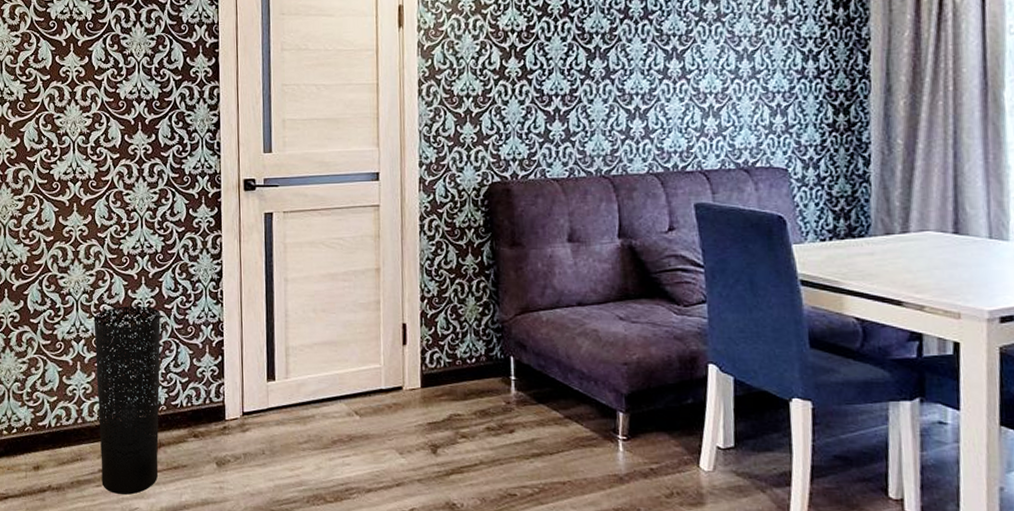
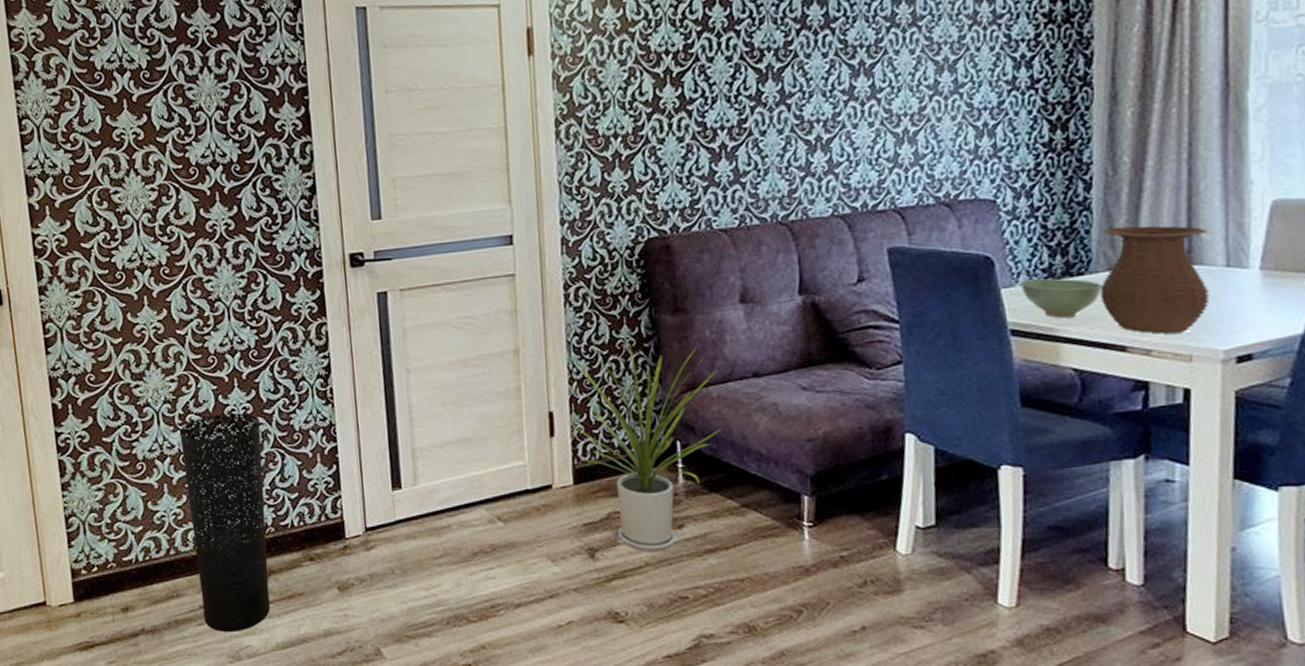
house plant: none [418,268,549,452] -> present [566,342,722,552]
bowl: none [809,238,882,273] -> present [1021,278,1104,318]
vase: none [878,199,976,292] -> present [1100,225,1210,334]

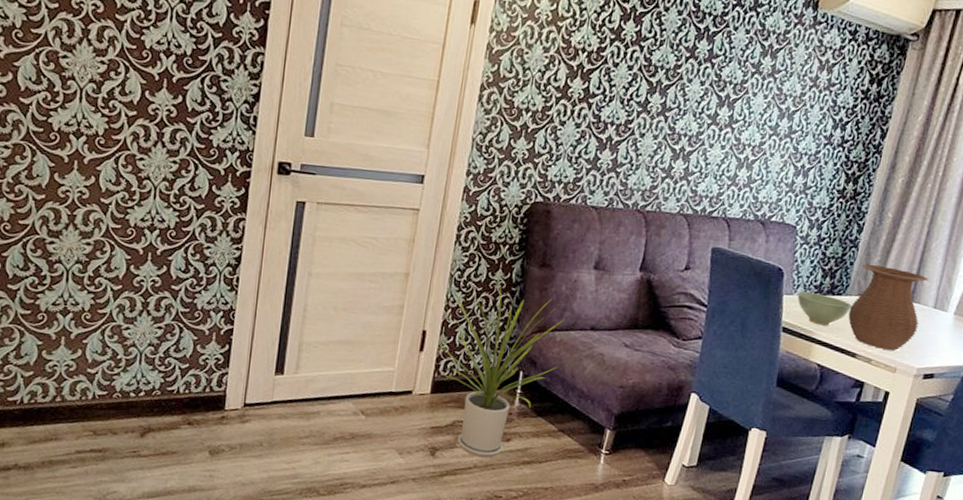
umbrella stand: present [179,413,270,632] -> none [78,282,165,478]

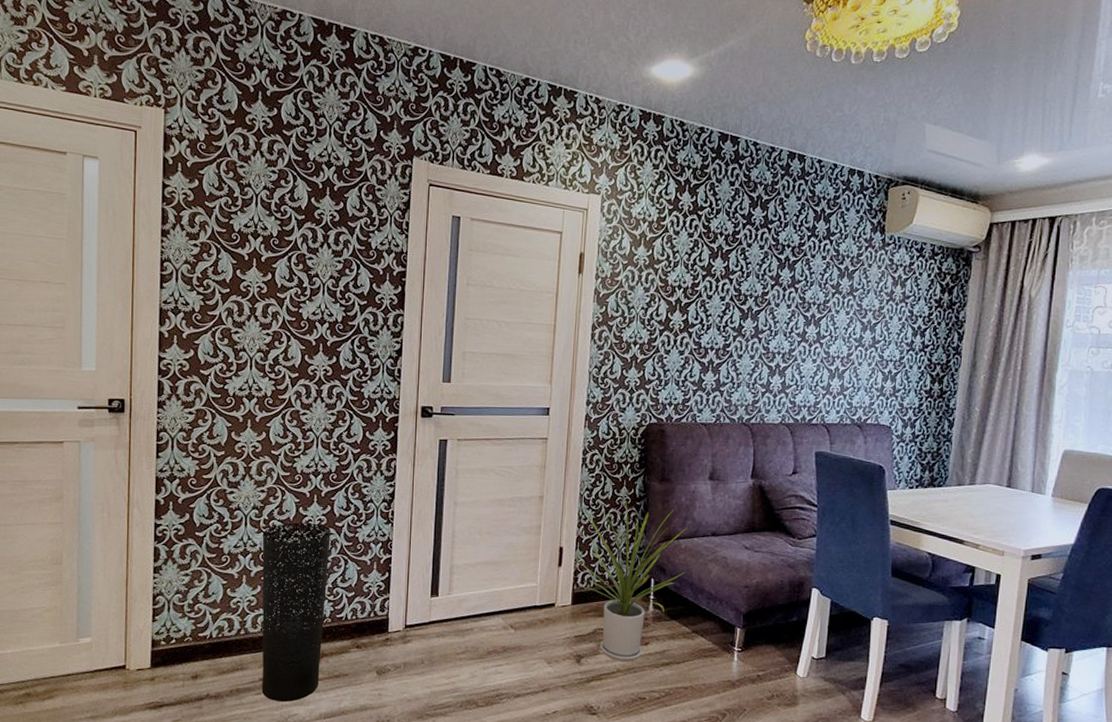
umbrella stand: none [78,282,165,478] -> present [262,522,331,702]
bowl: present [797,291,853,326] -> none [901,486,954,516]
vase: present [848,264,929,351] -> none [951,456,1023,535]

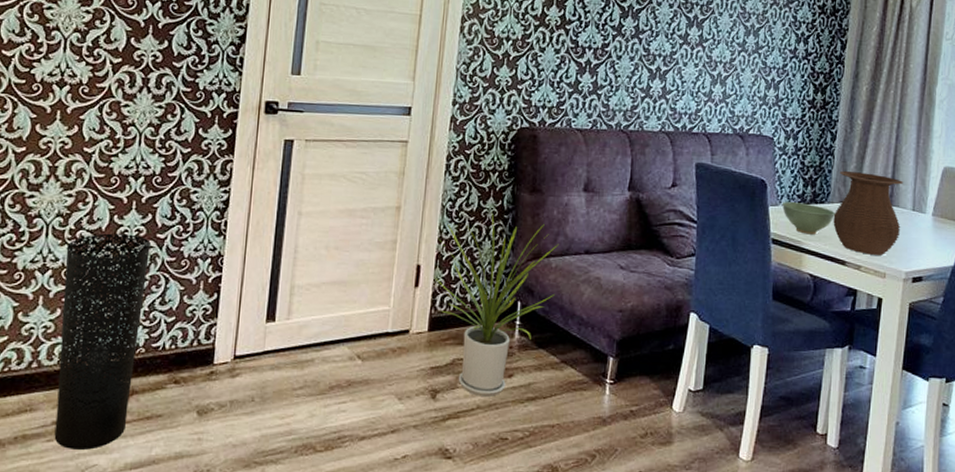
bowl: none [901,486,954,516] -> present [782,202,836,235]
vase: none [951,456,1023,535] -> present [833,171,904,255]

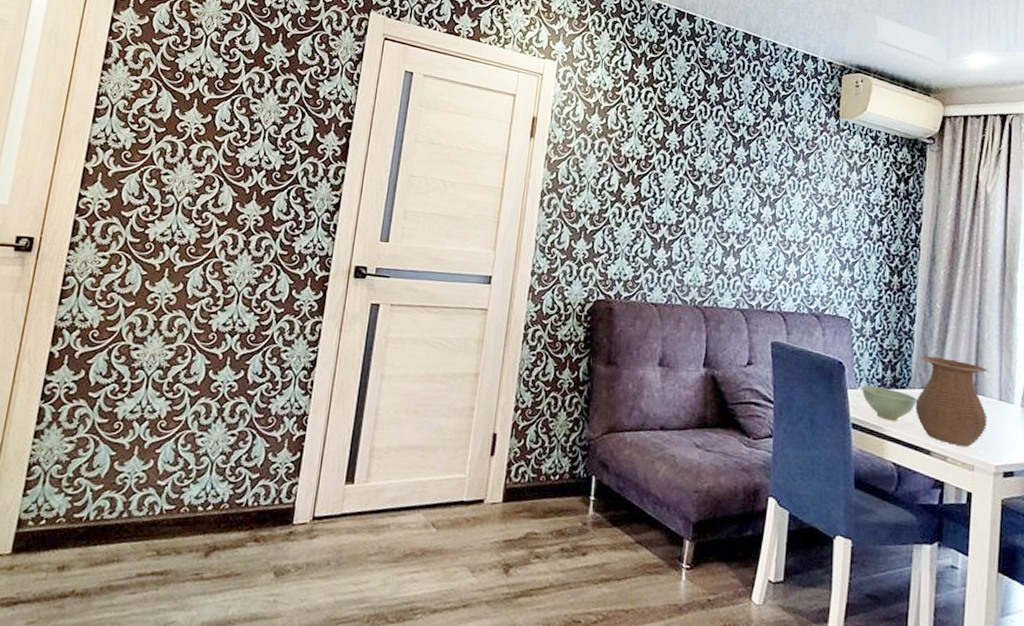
umbrella stand: present [54,233,151,450] -> none [137,387,241,605]
house plant: present [432,212,559,397] -> none [508,383,634,575]

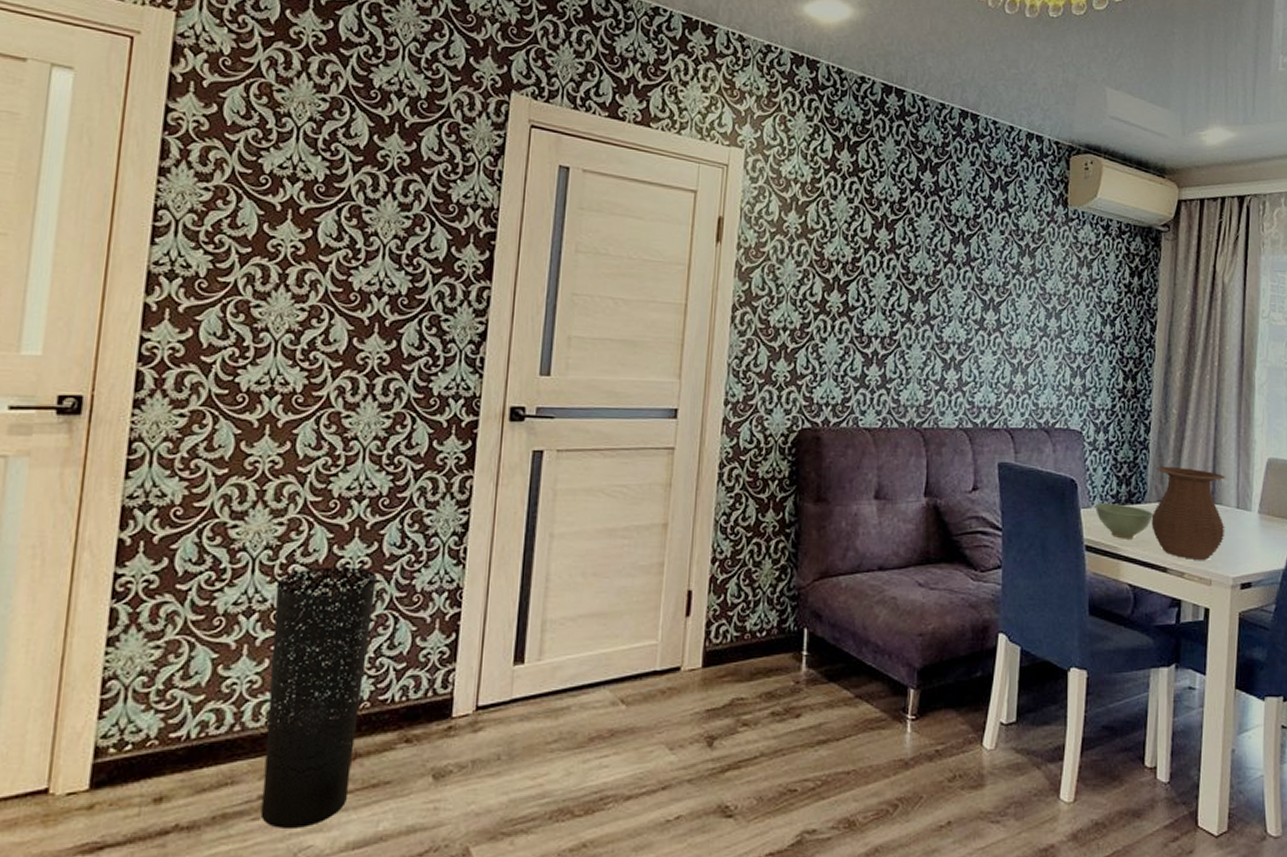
umbrella stand: none [137,387,241,605] -> present [260,566,377,828]

